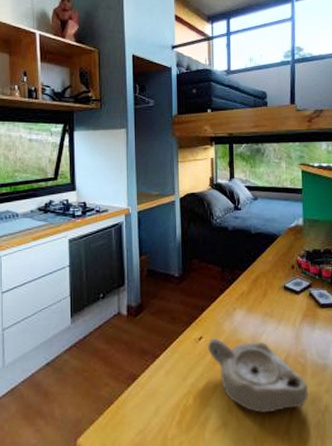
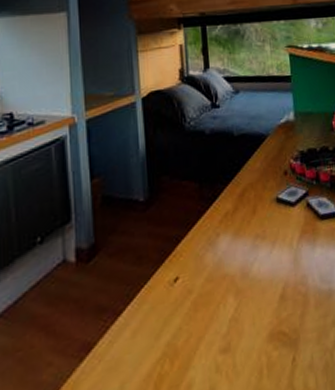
bowl: present [208,338,309,414] -> none [186,272,313,366]

